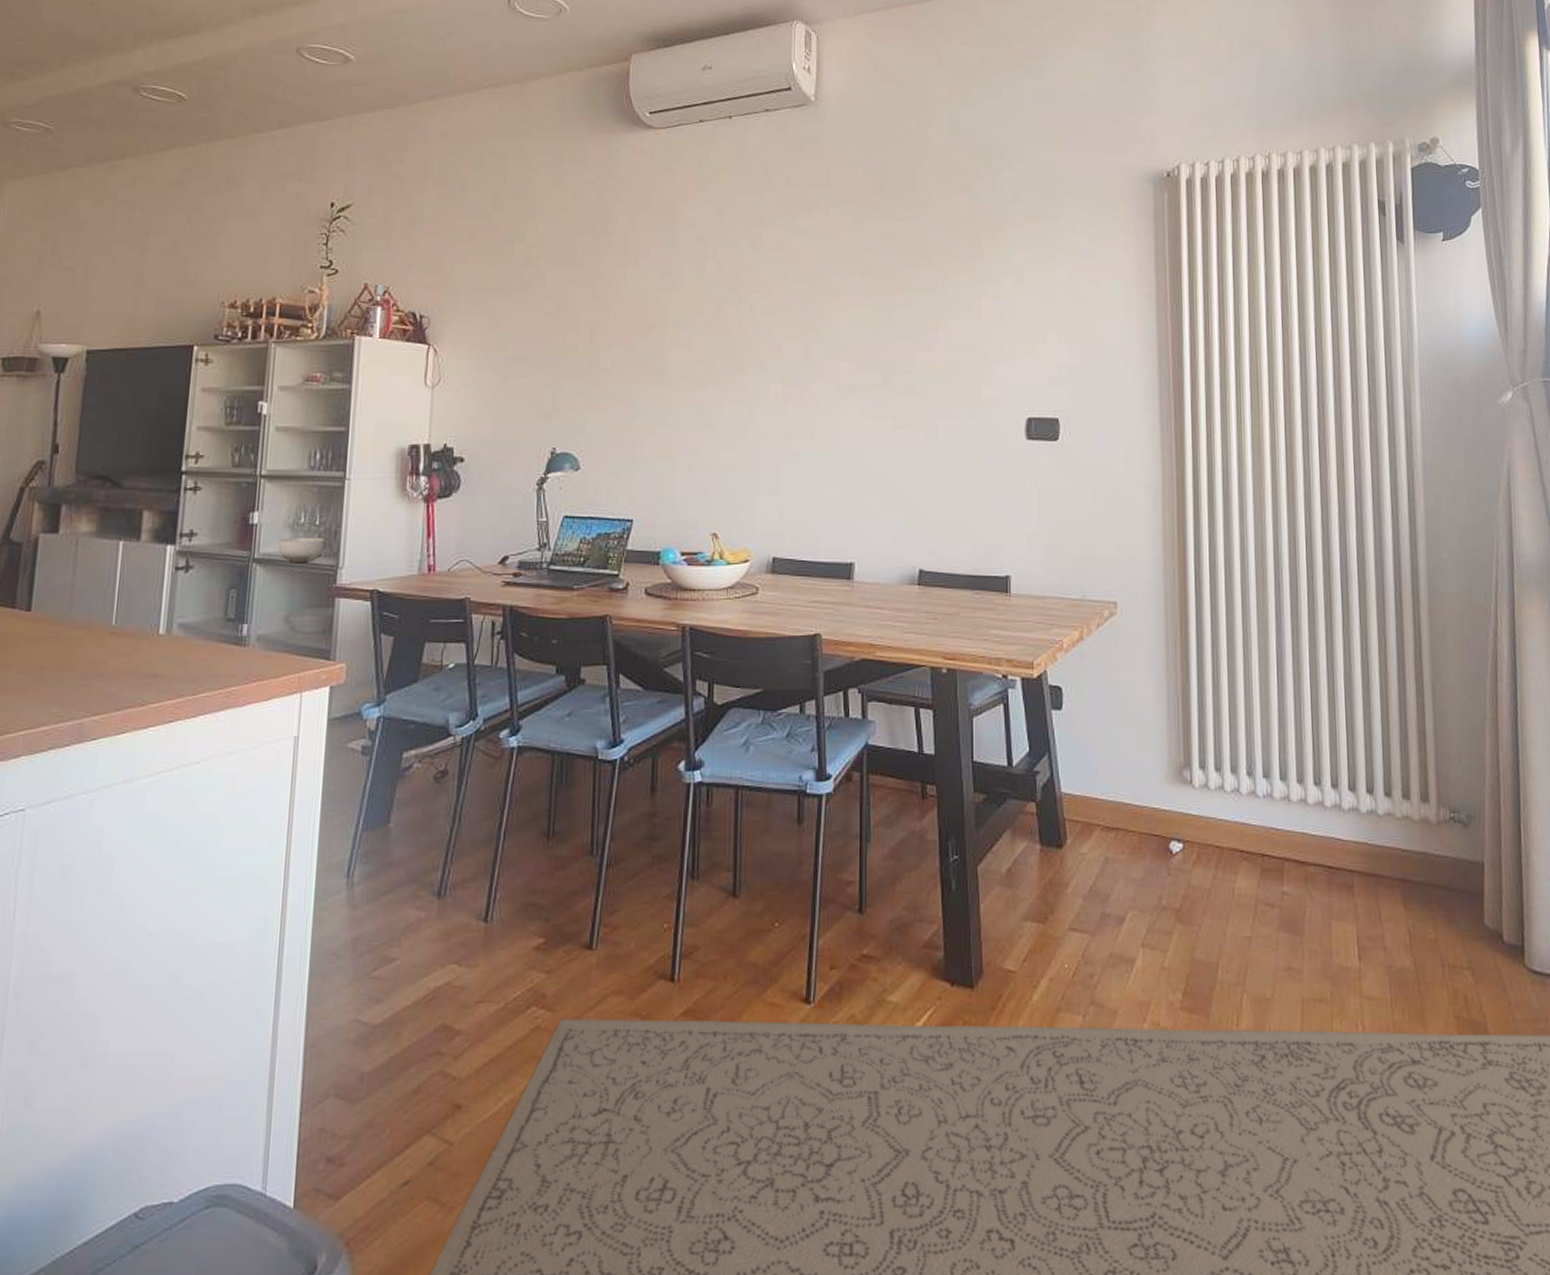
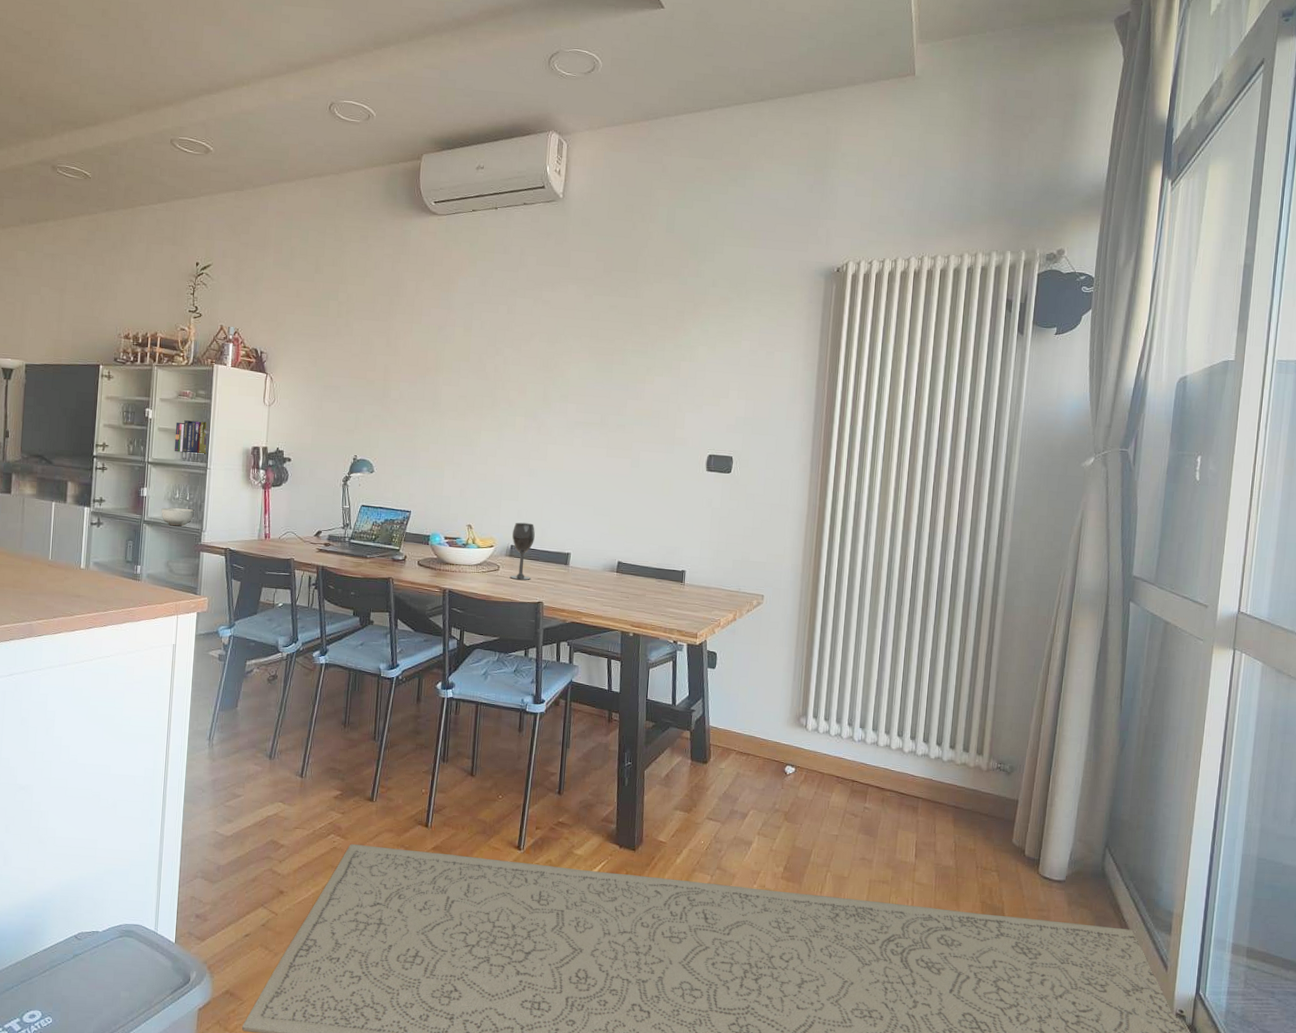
books: none [298,414,348,460] -> present [174,420,209,454]
wine glass: none [773,525,804,606] -> present [509,522,535,581]

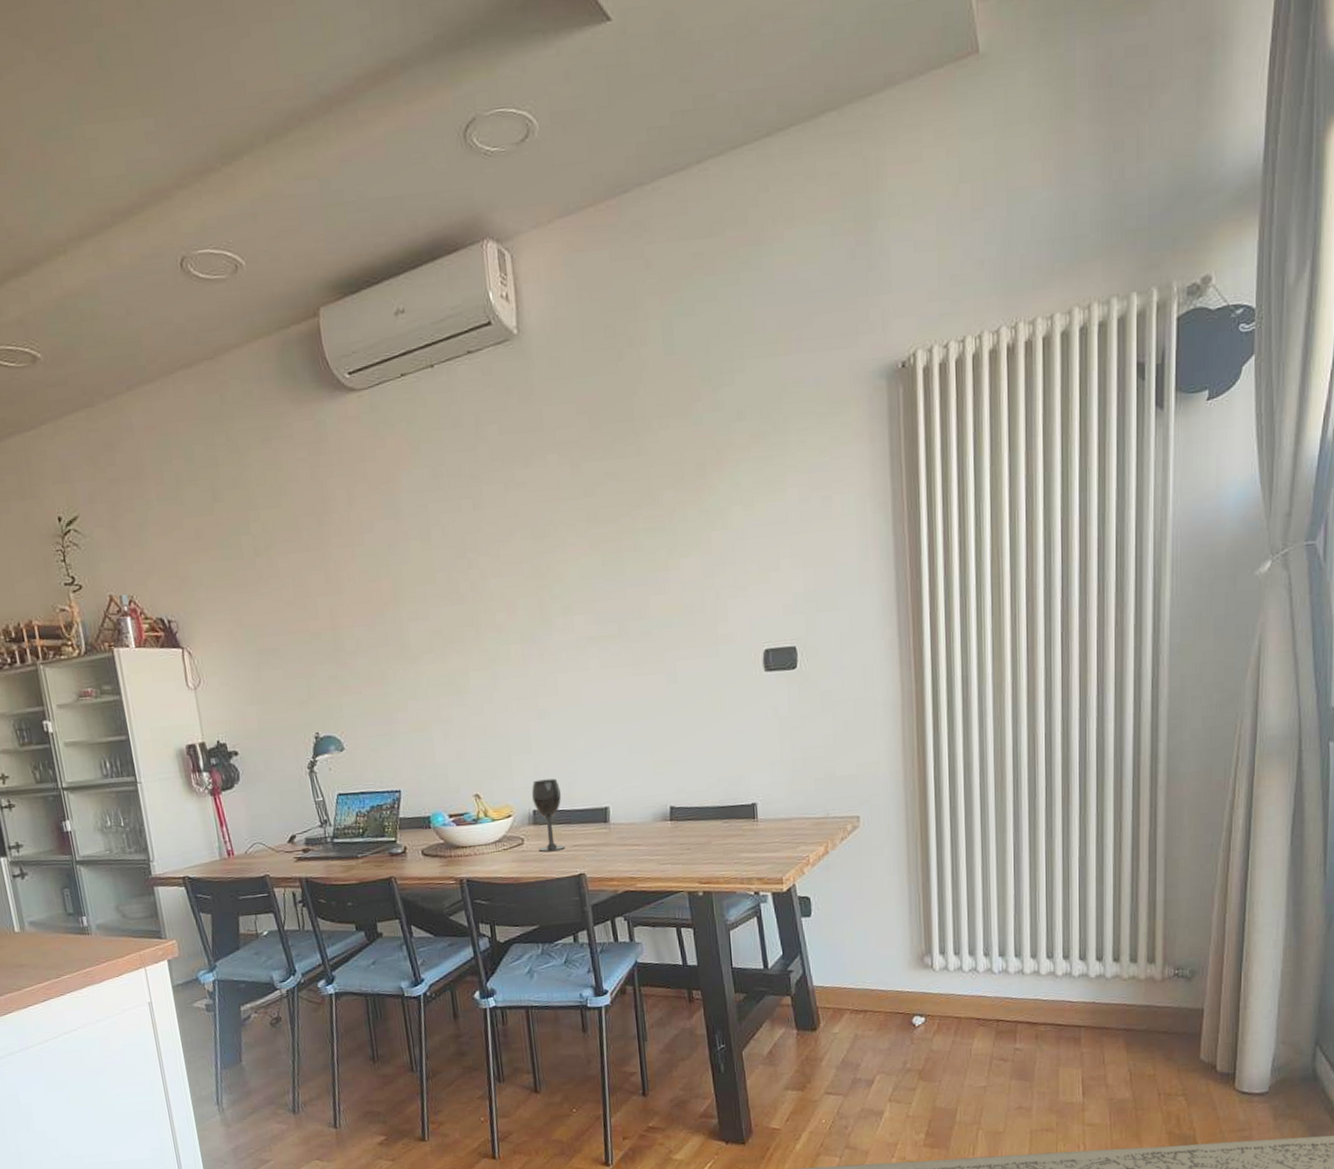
bowl: present [161,507,194,526] -> none [93,836,135,862]
books: present [174,420,209,454] -> none [84,724,131,770]

